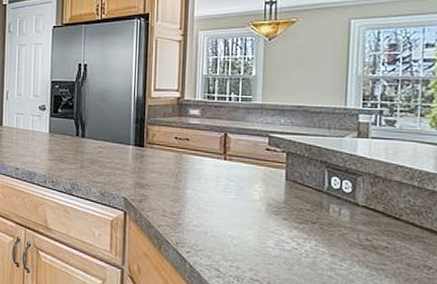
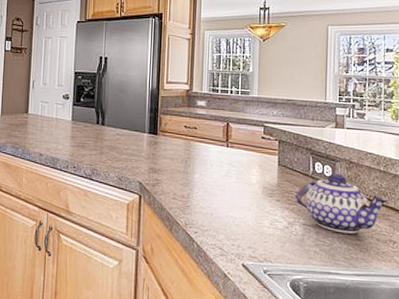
teapot: none [305,188,425,258] -> present [294,172,389,234]

